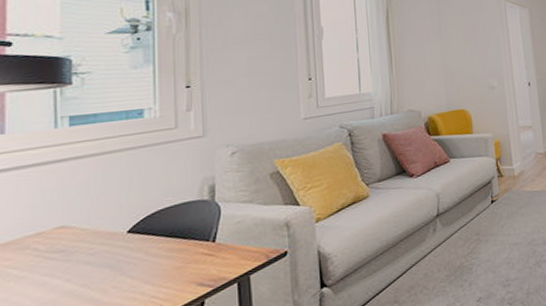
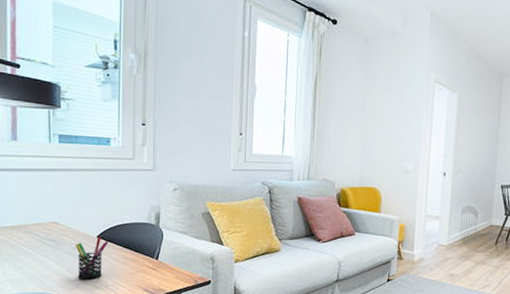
pen holder: none [94,231,144,293] -> present [75,237,108,280]

